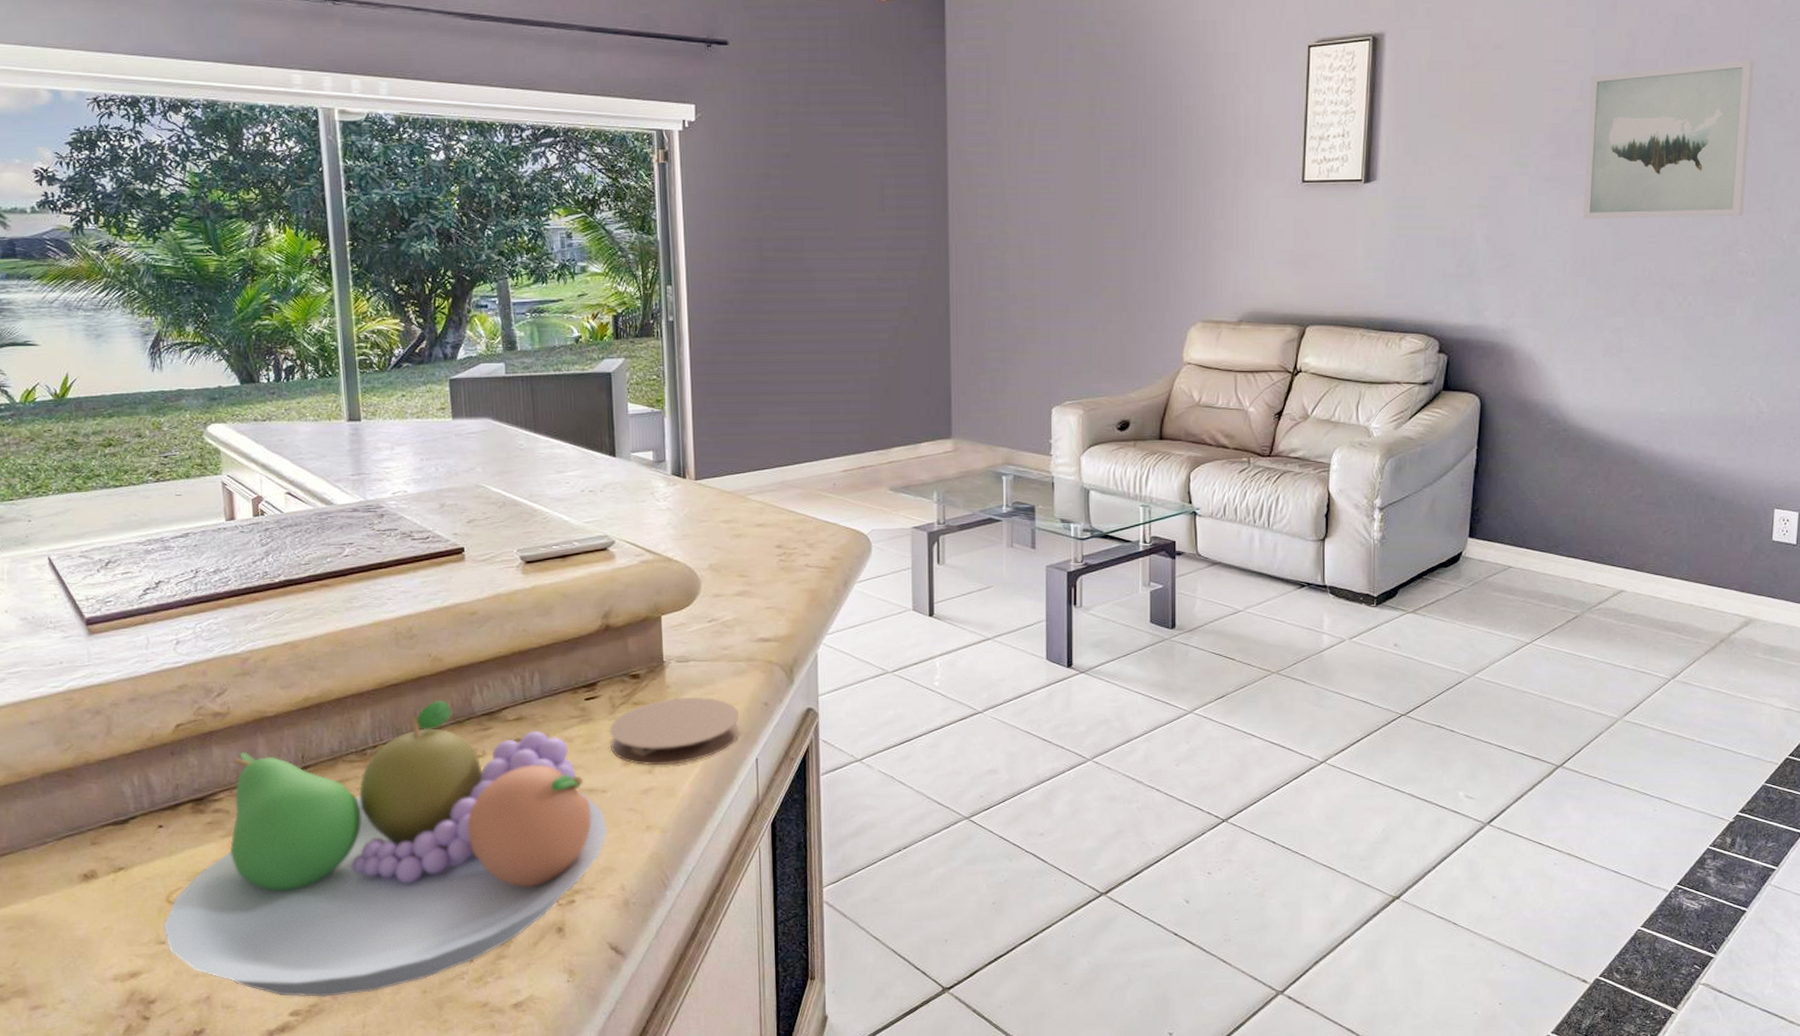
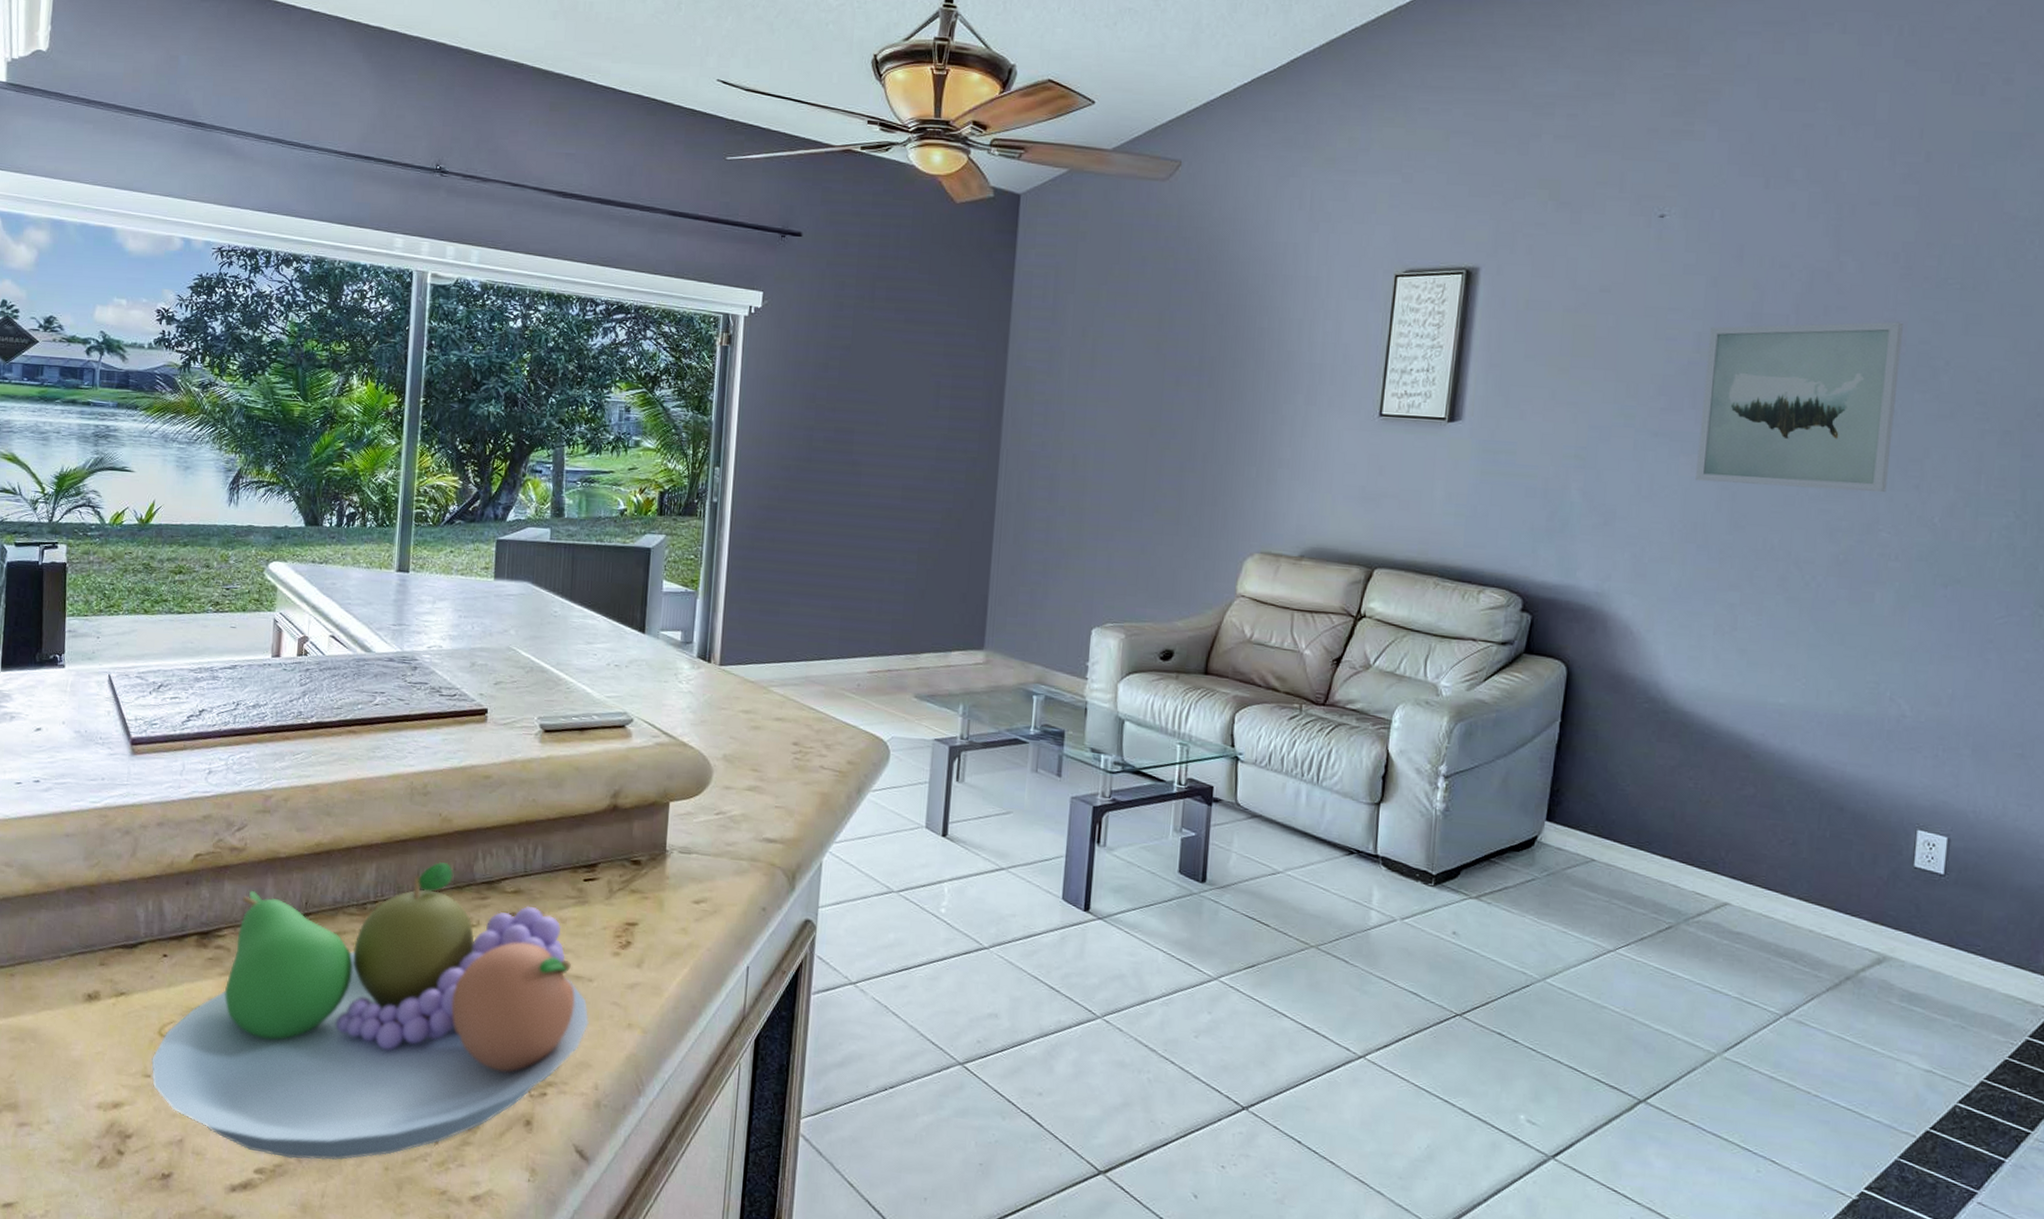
coaster: present [610,696,740,766] -> none [602,890,735,962]

